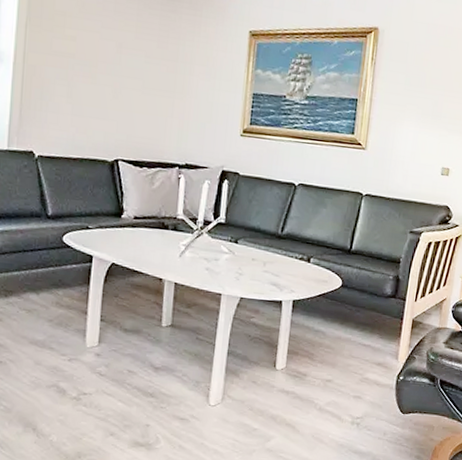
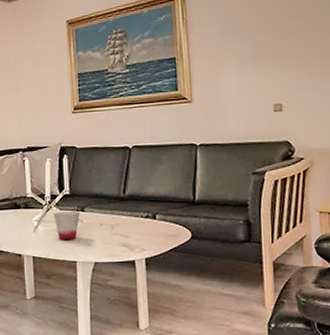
cup: none [203,239,232,271] -> present [52,211,80,240]

